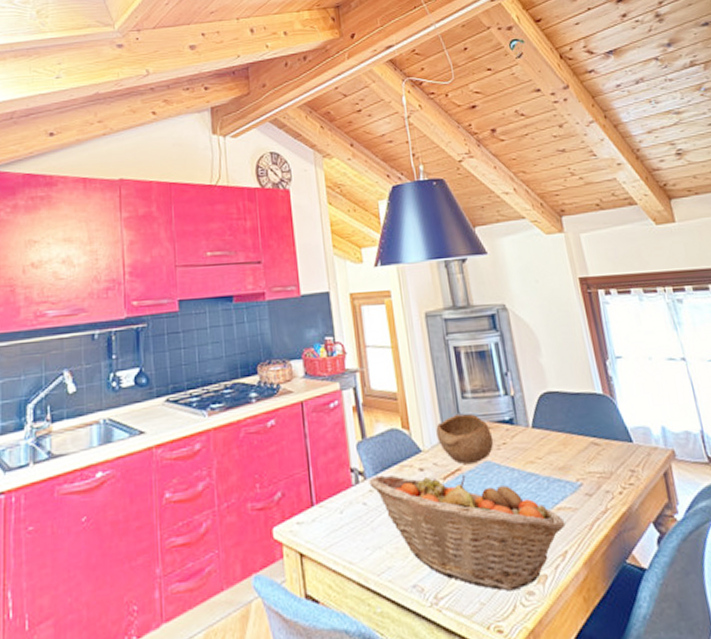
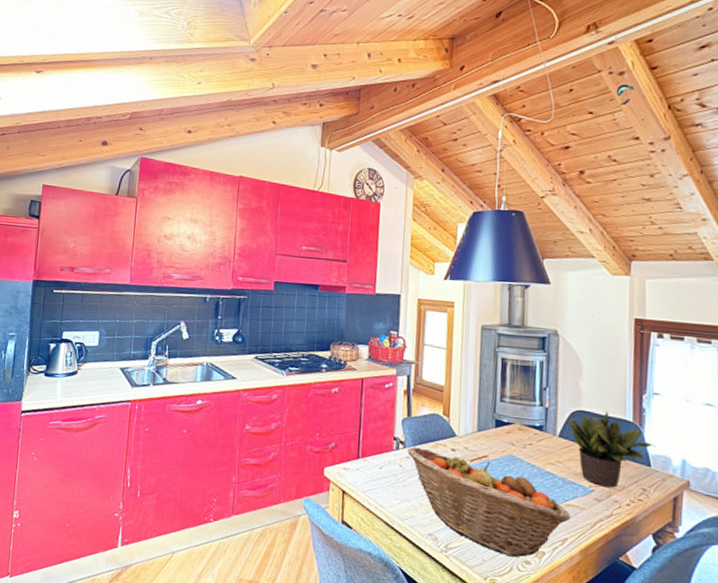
bowl: present [436,413,494,465] -> none [472,412,522,455]
potted plant: none [538,386,632,478] -> present [568,411,656,488]

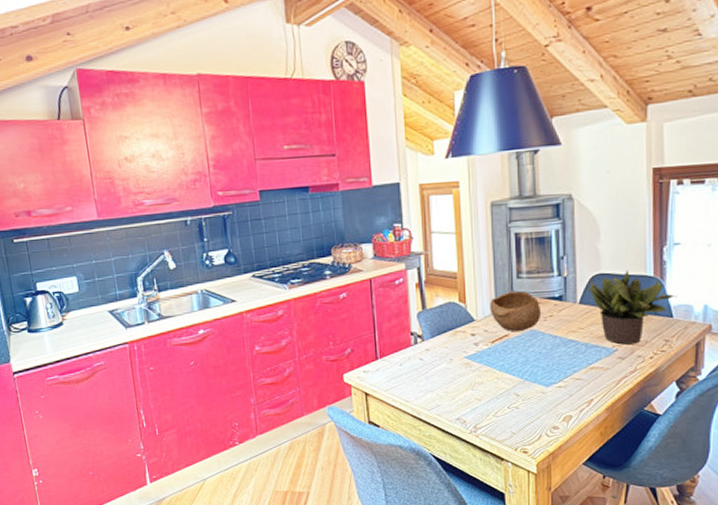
fruit basket: present [407,447,571,557] -> none [426,338,595,426]
bowl: none [472,412,522,455] -> present [490,291,542,332]

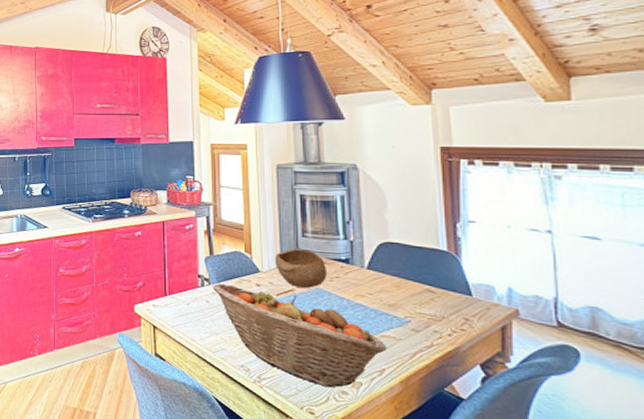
fruit basket: none [426,338,595,426] -> present [212,283,387,388]
potted plant: present [588,269,678,345] -> none [376,241,476,318]

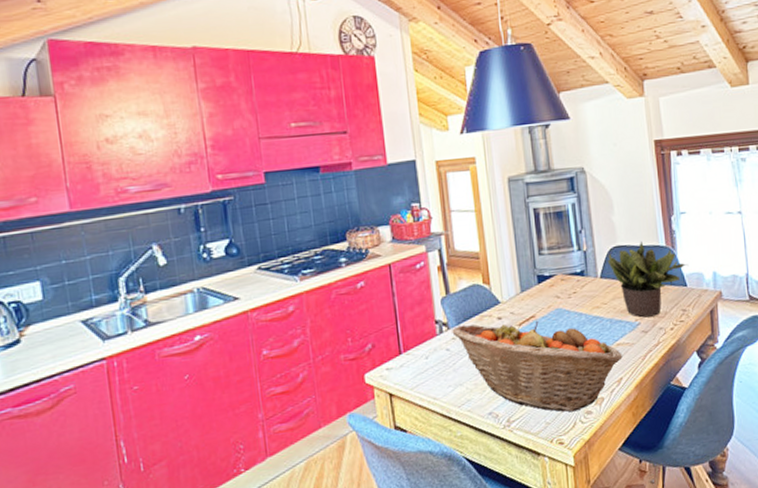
bowl: present [275,248,328,289] -> none [514,268,566,312]
potted plant: none [376,241,476,318] -> present [607,240,689,318]

